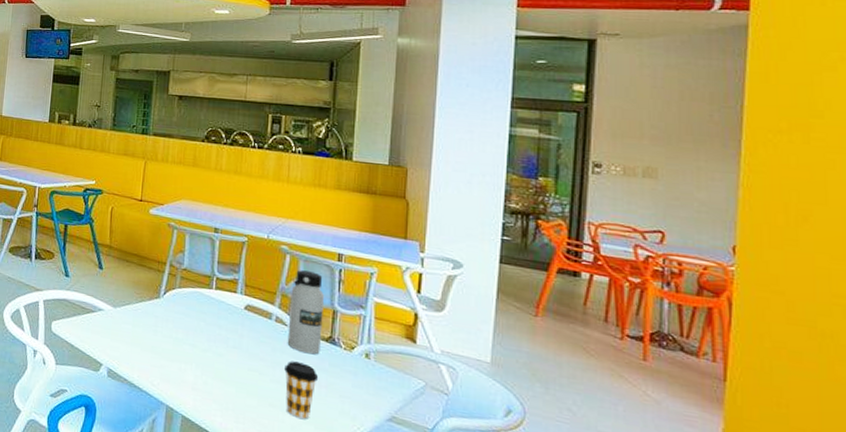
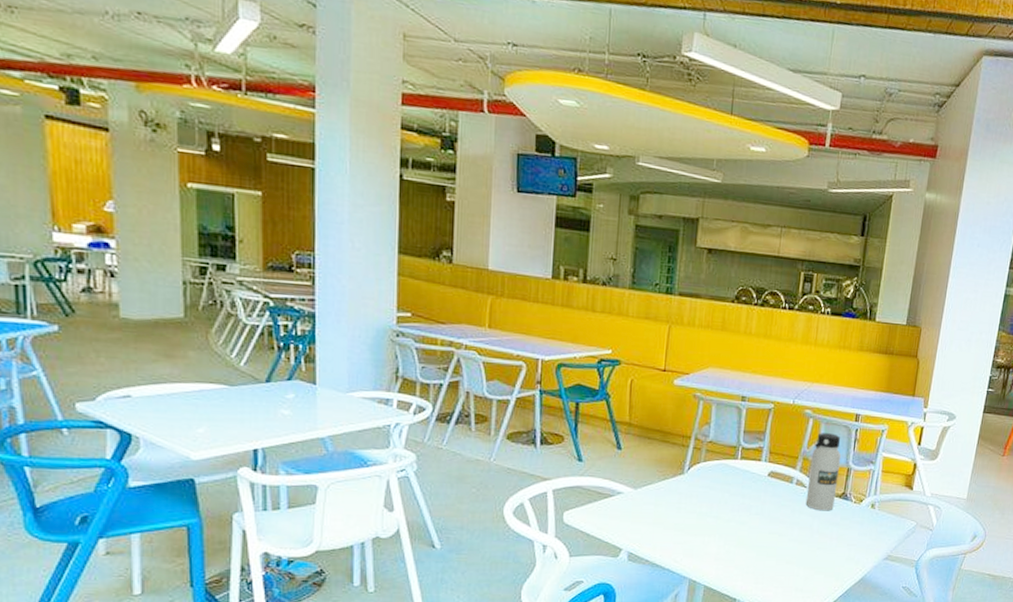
coffee cup: present [284,361,319,419] -> none [801,519,831,570]

